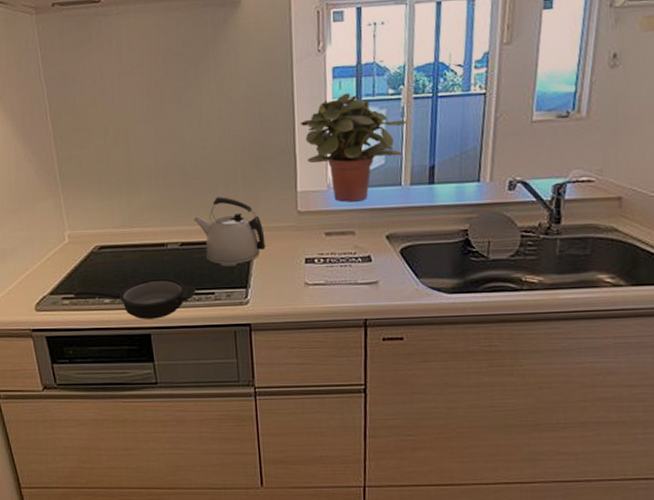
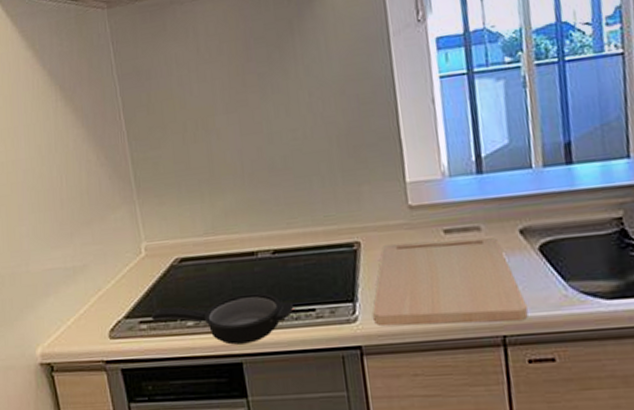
kettle: present [193,197,266,267] -> none [286,193,374,277]
cutting board: none [262,240,386,309] -> present [373,237,528,327]
potted plant: present [300,92,407,203] -> none [403,64,531,193]

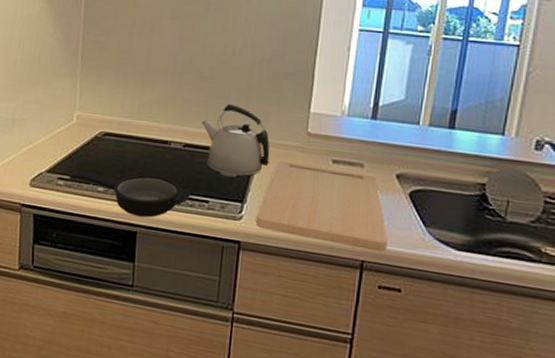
kettle: none [286,193,374,277] -> present [201,104,270,178]

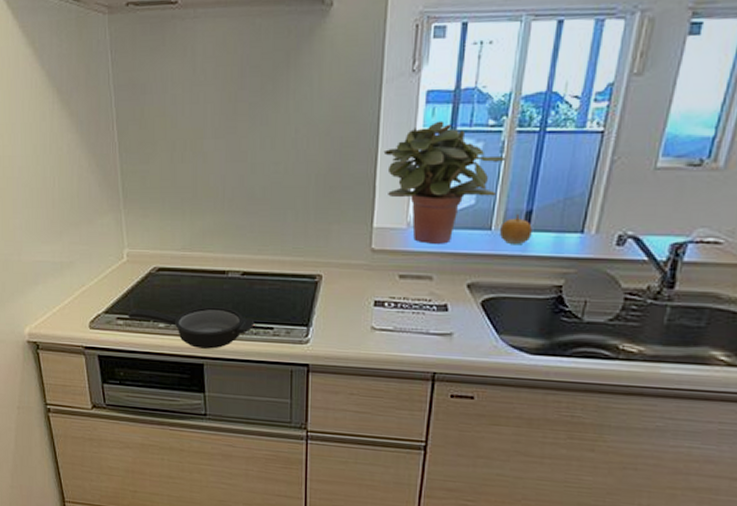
kettle: present [201,104,270,178] -> none [258,226,333,302]
cutting board: present [256,160,388,252] -> none [323,280,459,363]
potted plant: none [323,22,433,134] -> present [383,121,506,244]
fruit: none [427,112,457,141] -> present [500,214,532,245]

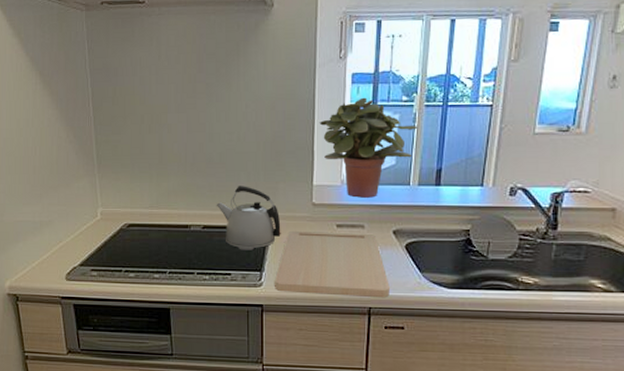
frying pan: present [128,306,255,350] -> none [101,257,215,296]
kettle: none [258,226,333,302] -> present [216,186,281,250]
cutting board: none [323,280,459,363] -> present [275,230,390,298]
fruit: present [500,214,532,245] -> none [417,172,442,197]

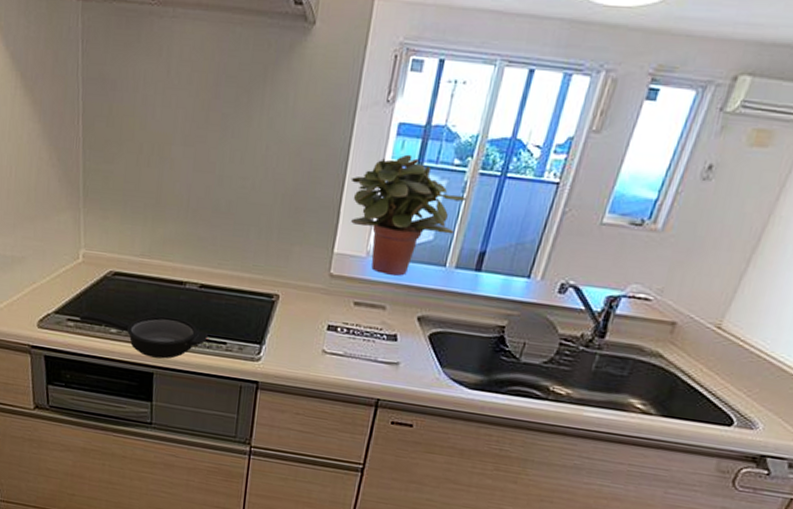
frying pan: none [101,257,215,296] -> present [79,310,209,360]
kettle: present [216,186,281,250] -> none [218,243,290,320]
cutting board: present [275,230,390,298] -> none [274,302,404,391]

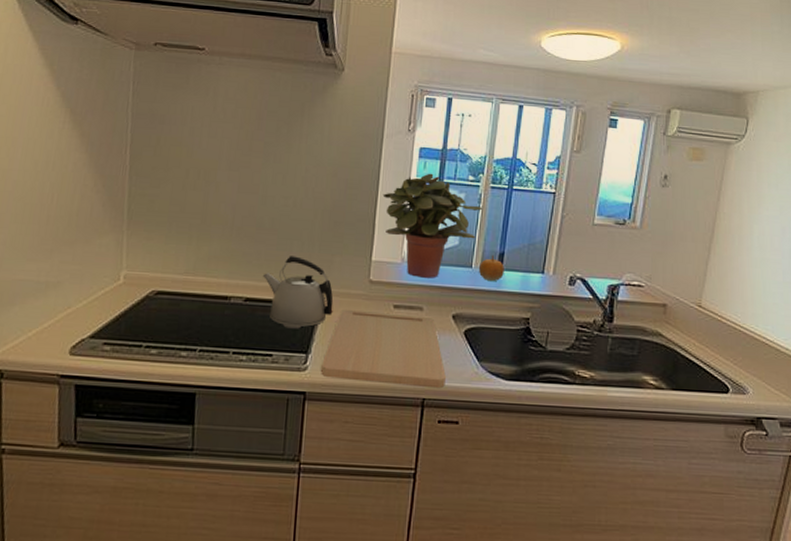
frying pan: present [79,310,209,360] -> none [116,332,254,378]
kettle: none [218,243,290,320] -> present [262,256,334,329]
cutting board: none [274,302,404,391] -> present [321,309,446,389]
fruit: none [453,254,484,284] -> present [479,255,504,282]

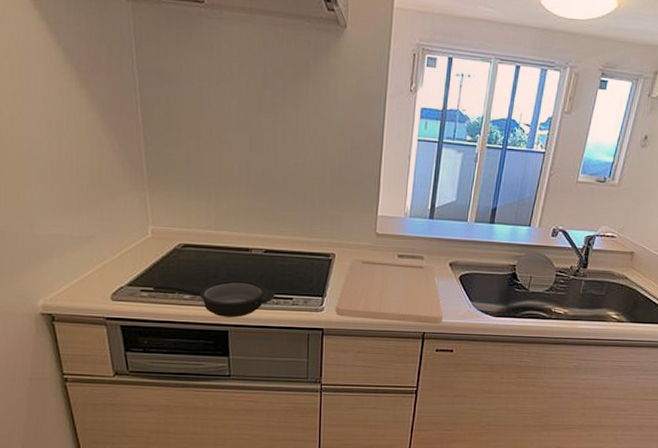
frying pan: none [116,332,254,378] -> present [152,280,276,318]
kettle: present [262,256,334,329] -> none [279,212,344,276]
potted plant: present [382,173,483,278] -> none [386,133,479,231]
fruit: present [479,255,504,282] -> none [473,210,496,234]

